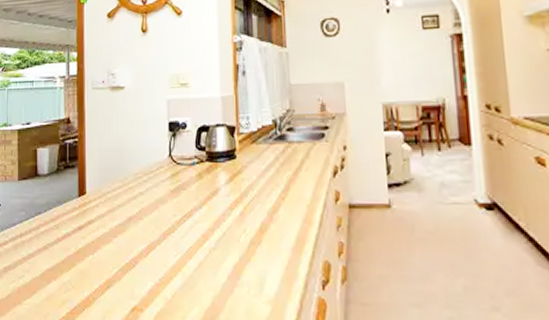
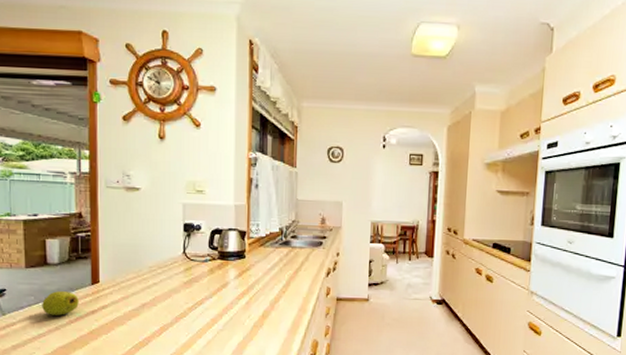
fruit: none [32,205,66,233] -> present [42,291,79,316]

